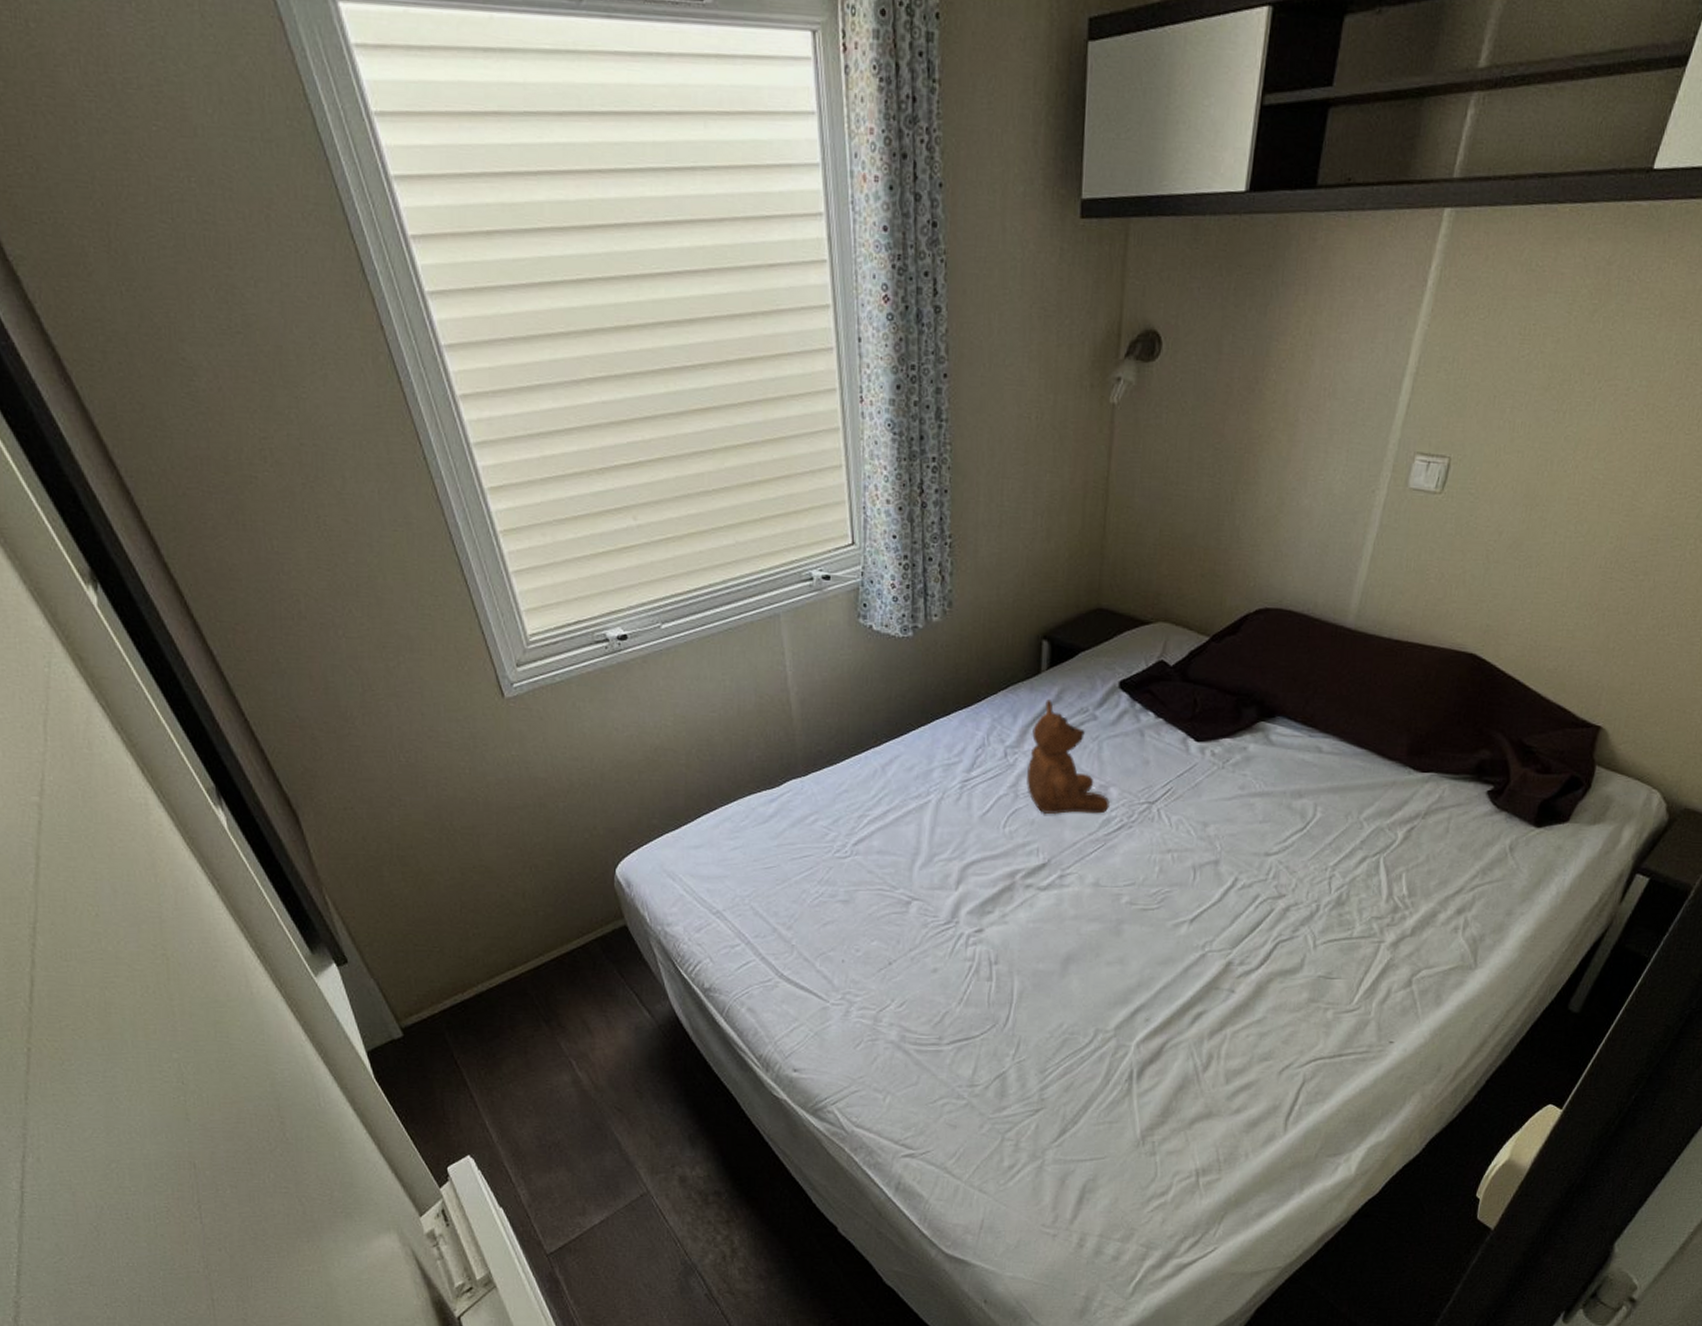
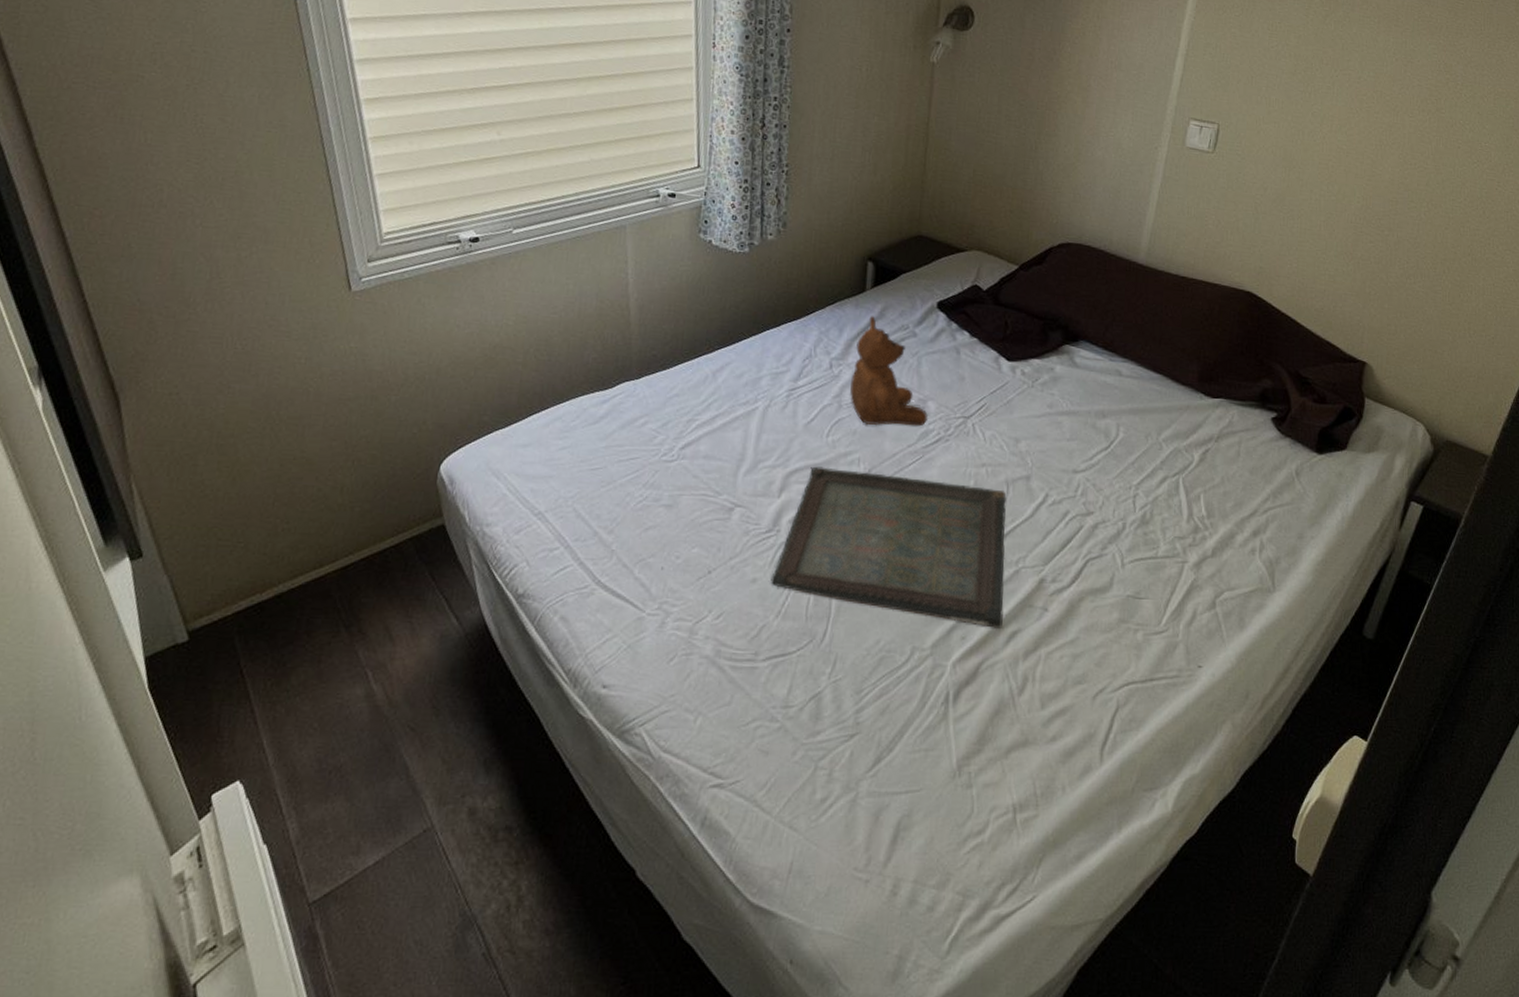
serving tray: none [952,858,1193,1010] -> present [771,466,1006,628]

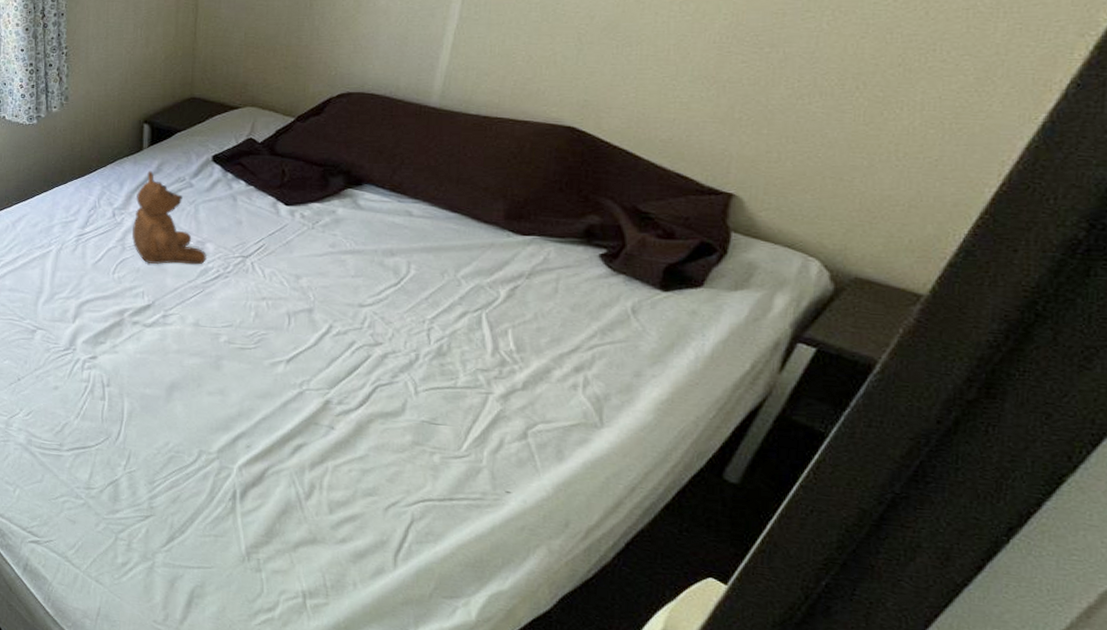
serving tray: present [771,466,1006,628] -> none [70,298,288,441]

